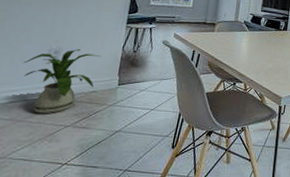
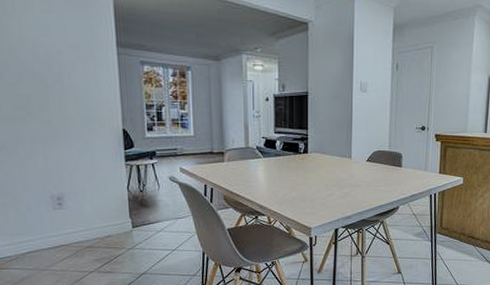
house plant: present [23,49,102,114] -> none [28,193,107,262]

